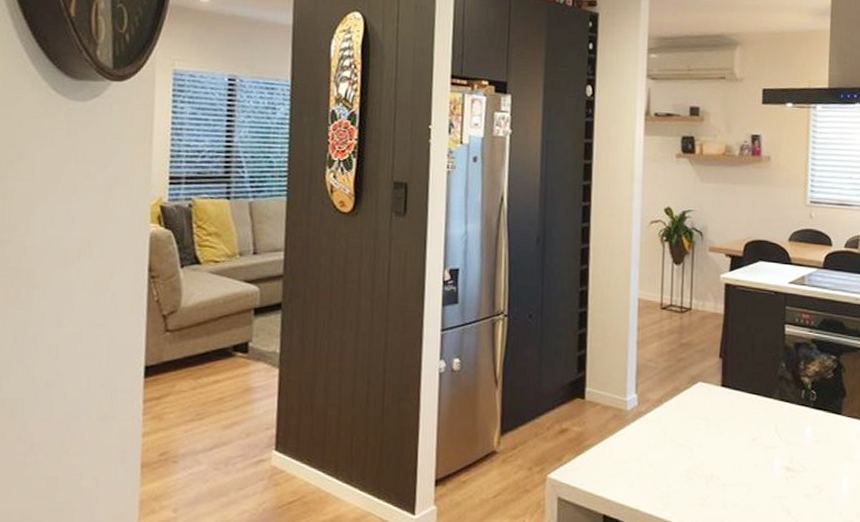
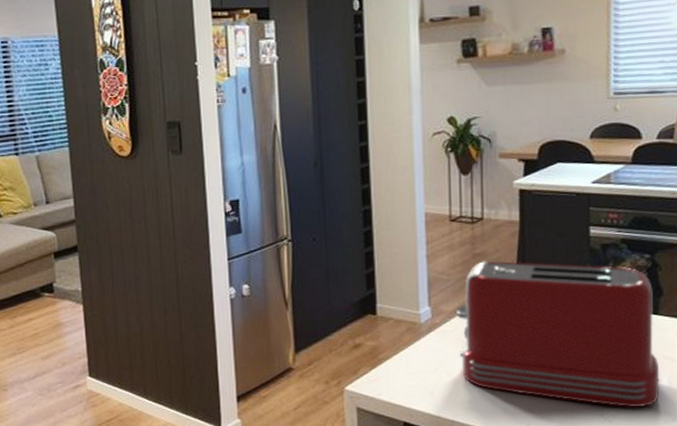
toaster: none [661,351,841,508] -> present [456,261,660,408]

